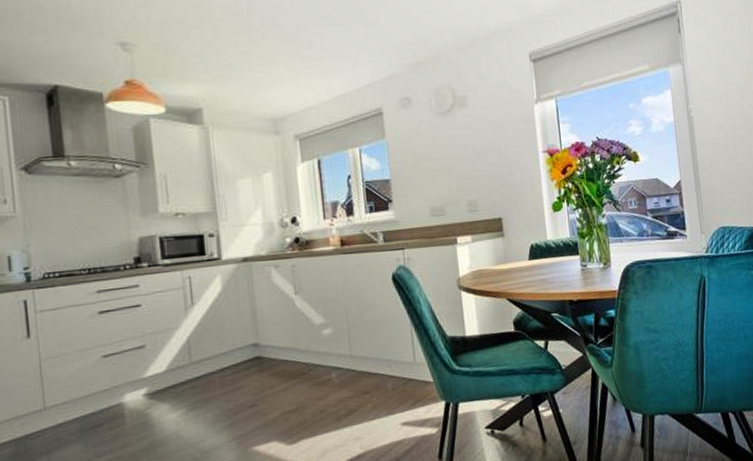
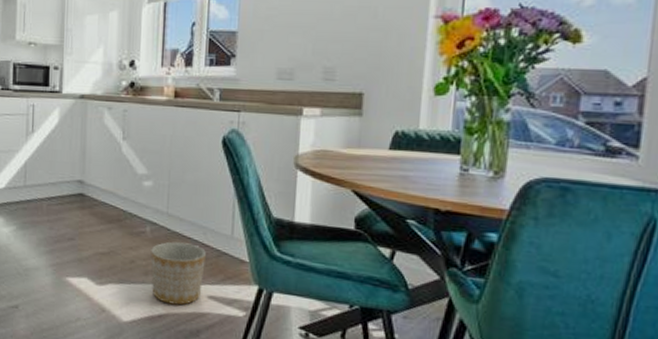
planter: none [339,378,395,443] -> present [150,242,206,306]

